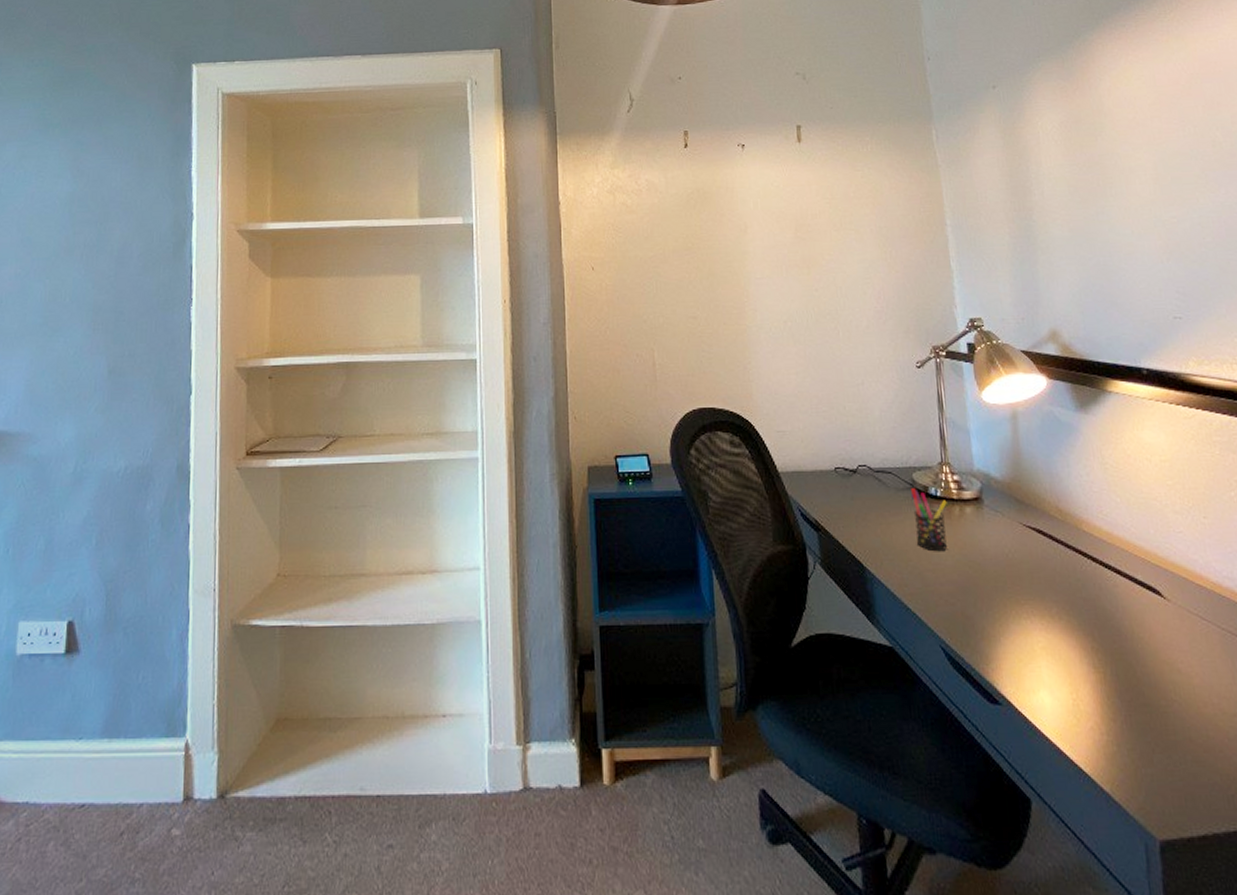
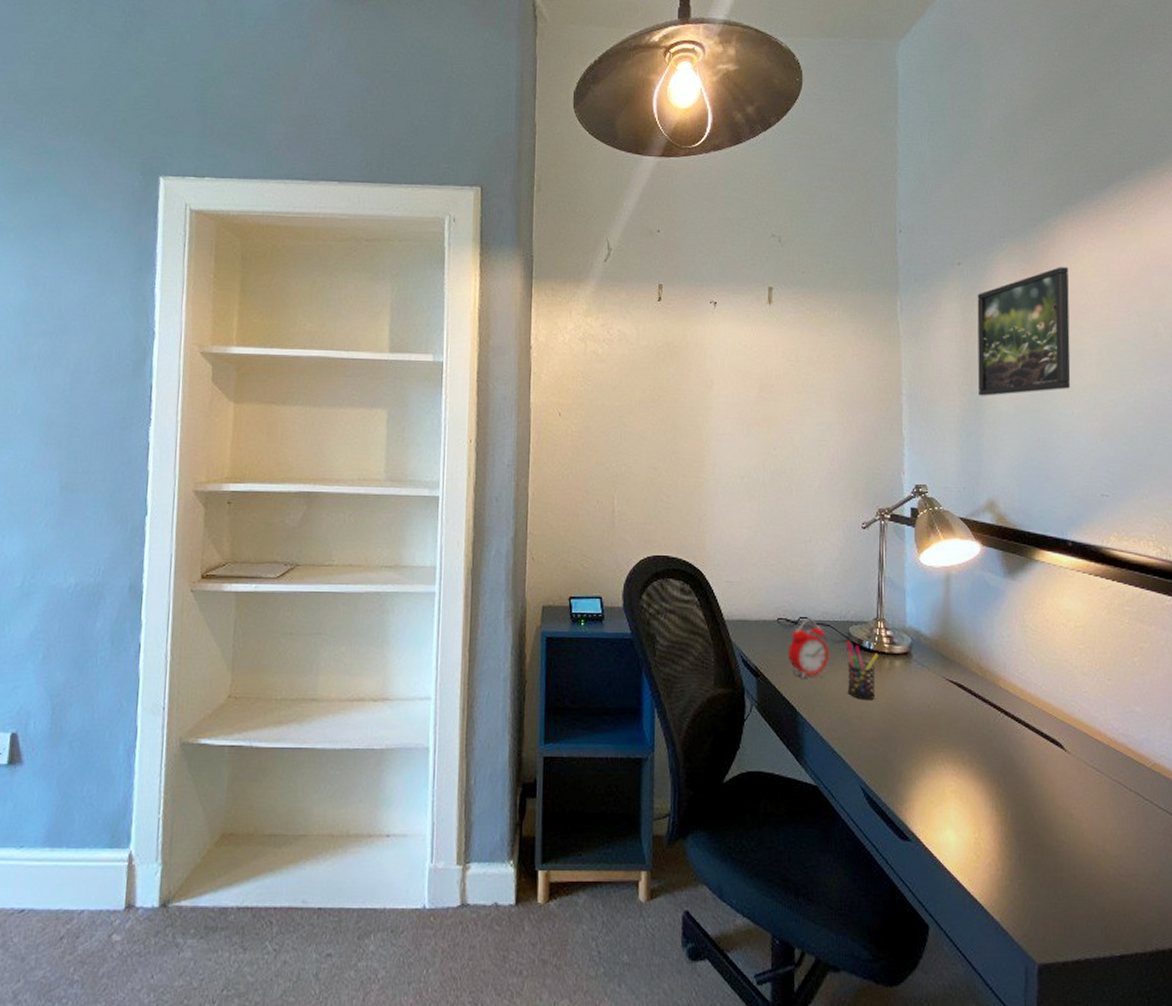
alarm clock: none [849,466,893,532] -> present [788,619,829,679]
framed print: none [1016,82,1127,221] -> present [977,267,1071,396]

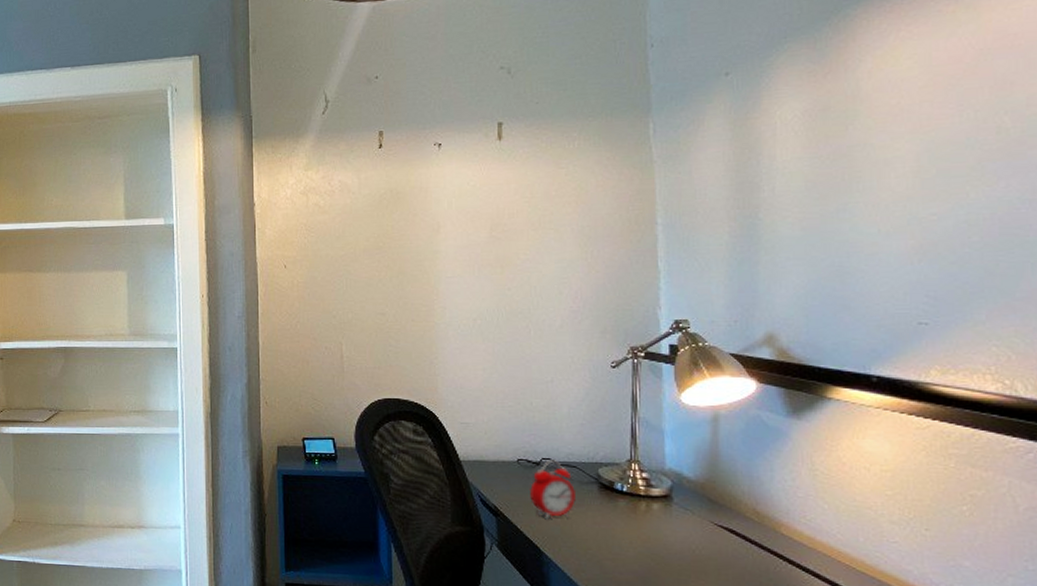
pen holder: present [847,641,879,701] -> none [596,483,633,543]
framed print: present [977,267,1071,396] -> none [750,63,877,220]

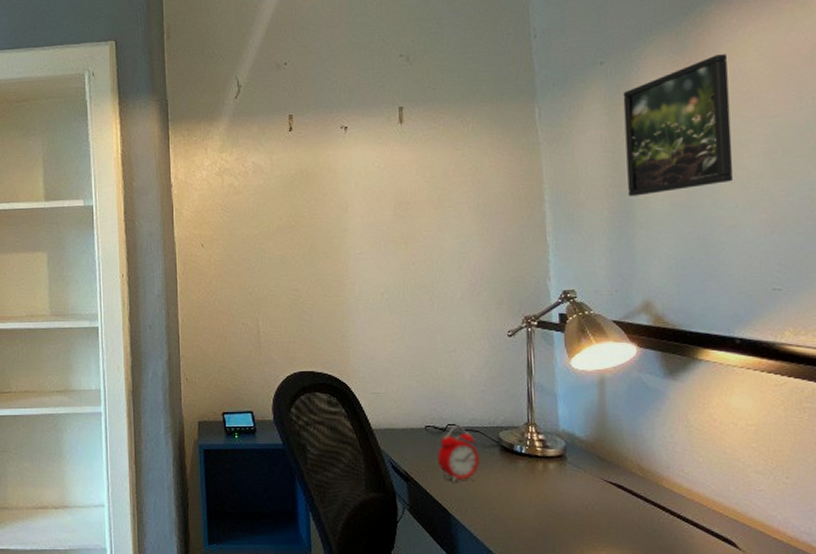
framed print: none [750,63,877,220] -> present [623,54,733,197]

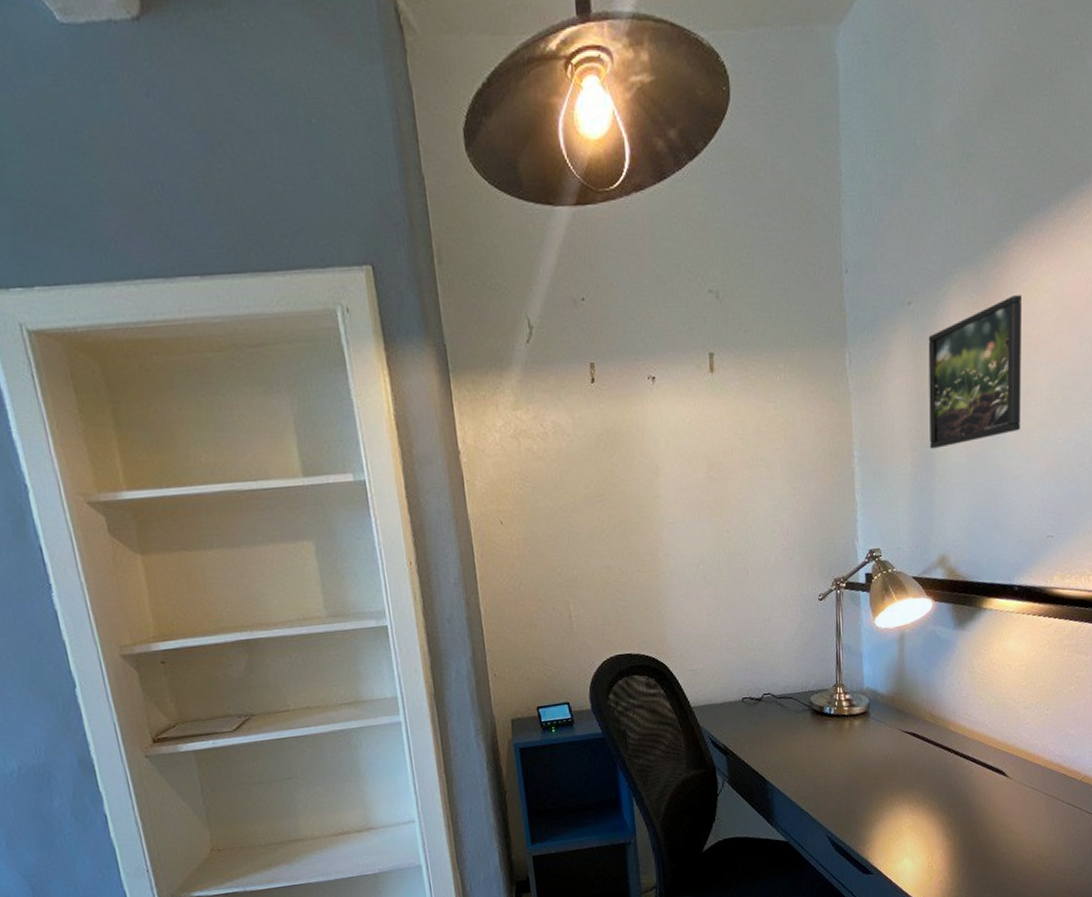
alarm clock: present [438,425,479,483] -> none [754,694,793,751]

